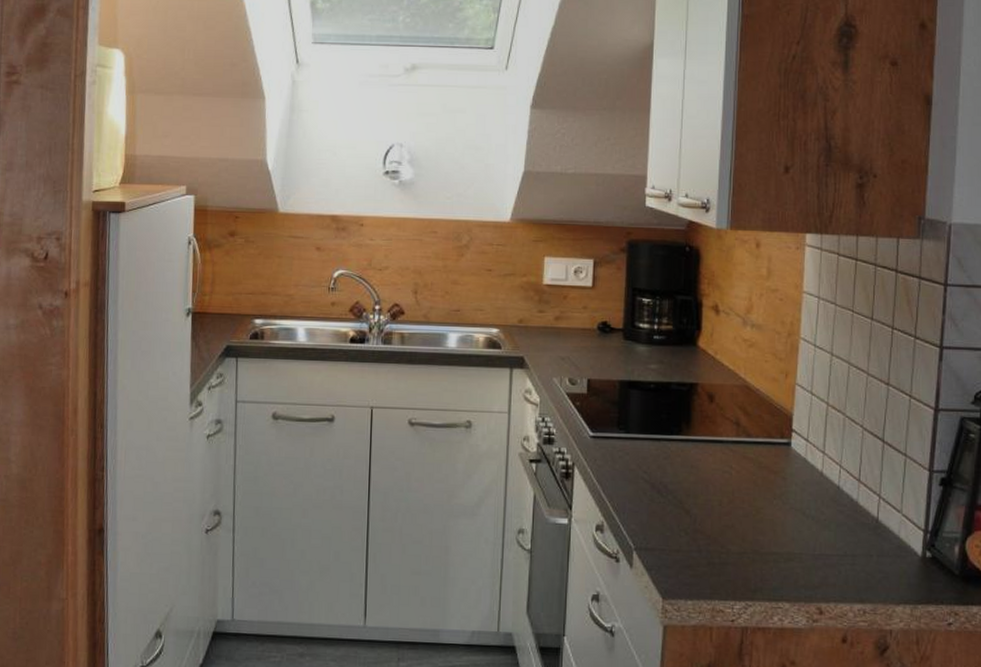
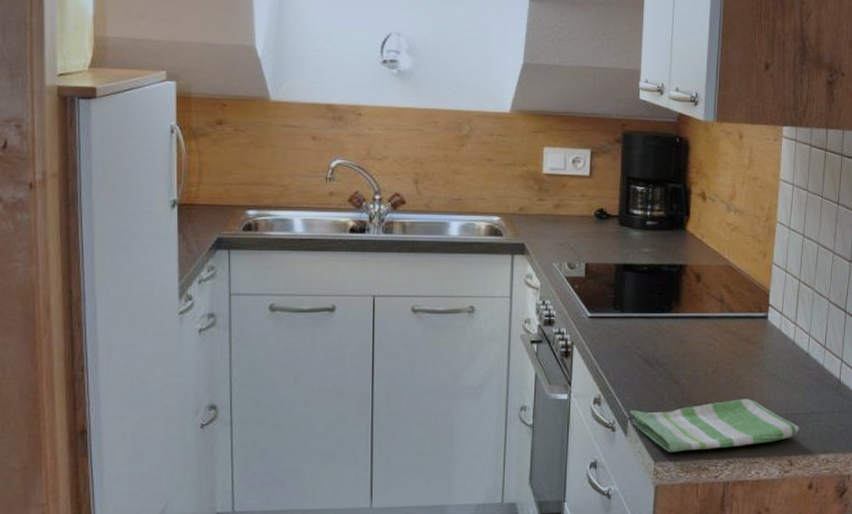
dish towel: none [635,534,830,590] -> present [630,398,799,452]

